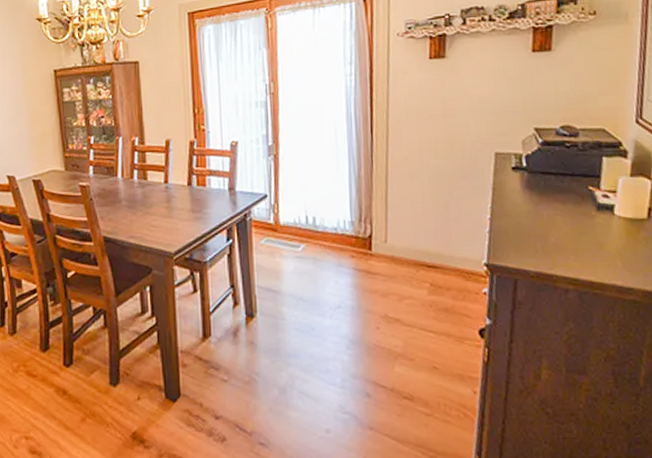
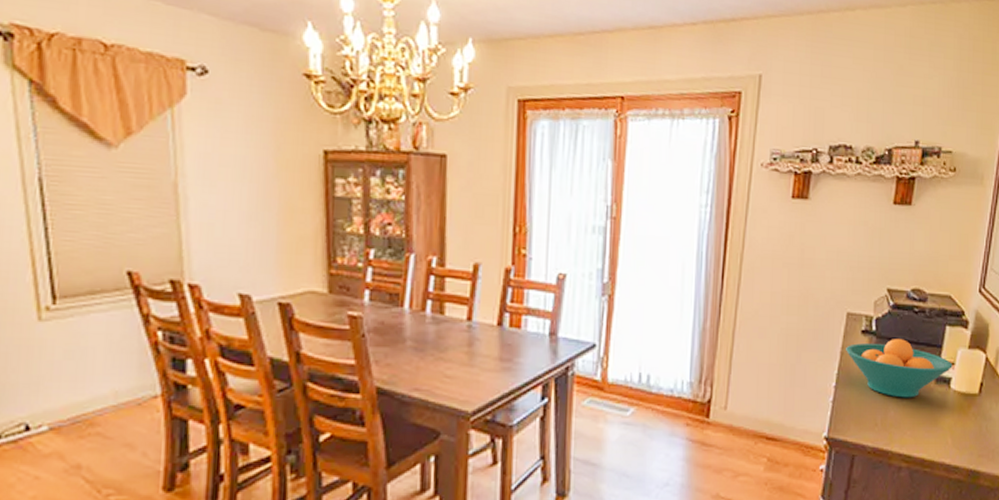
fruit bowl: none [497,172,614,226] -> present [846,339,953,398]

